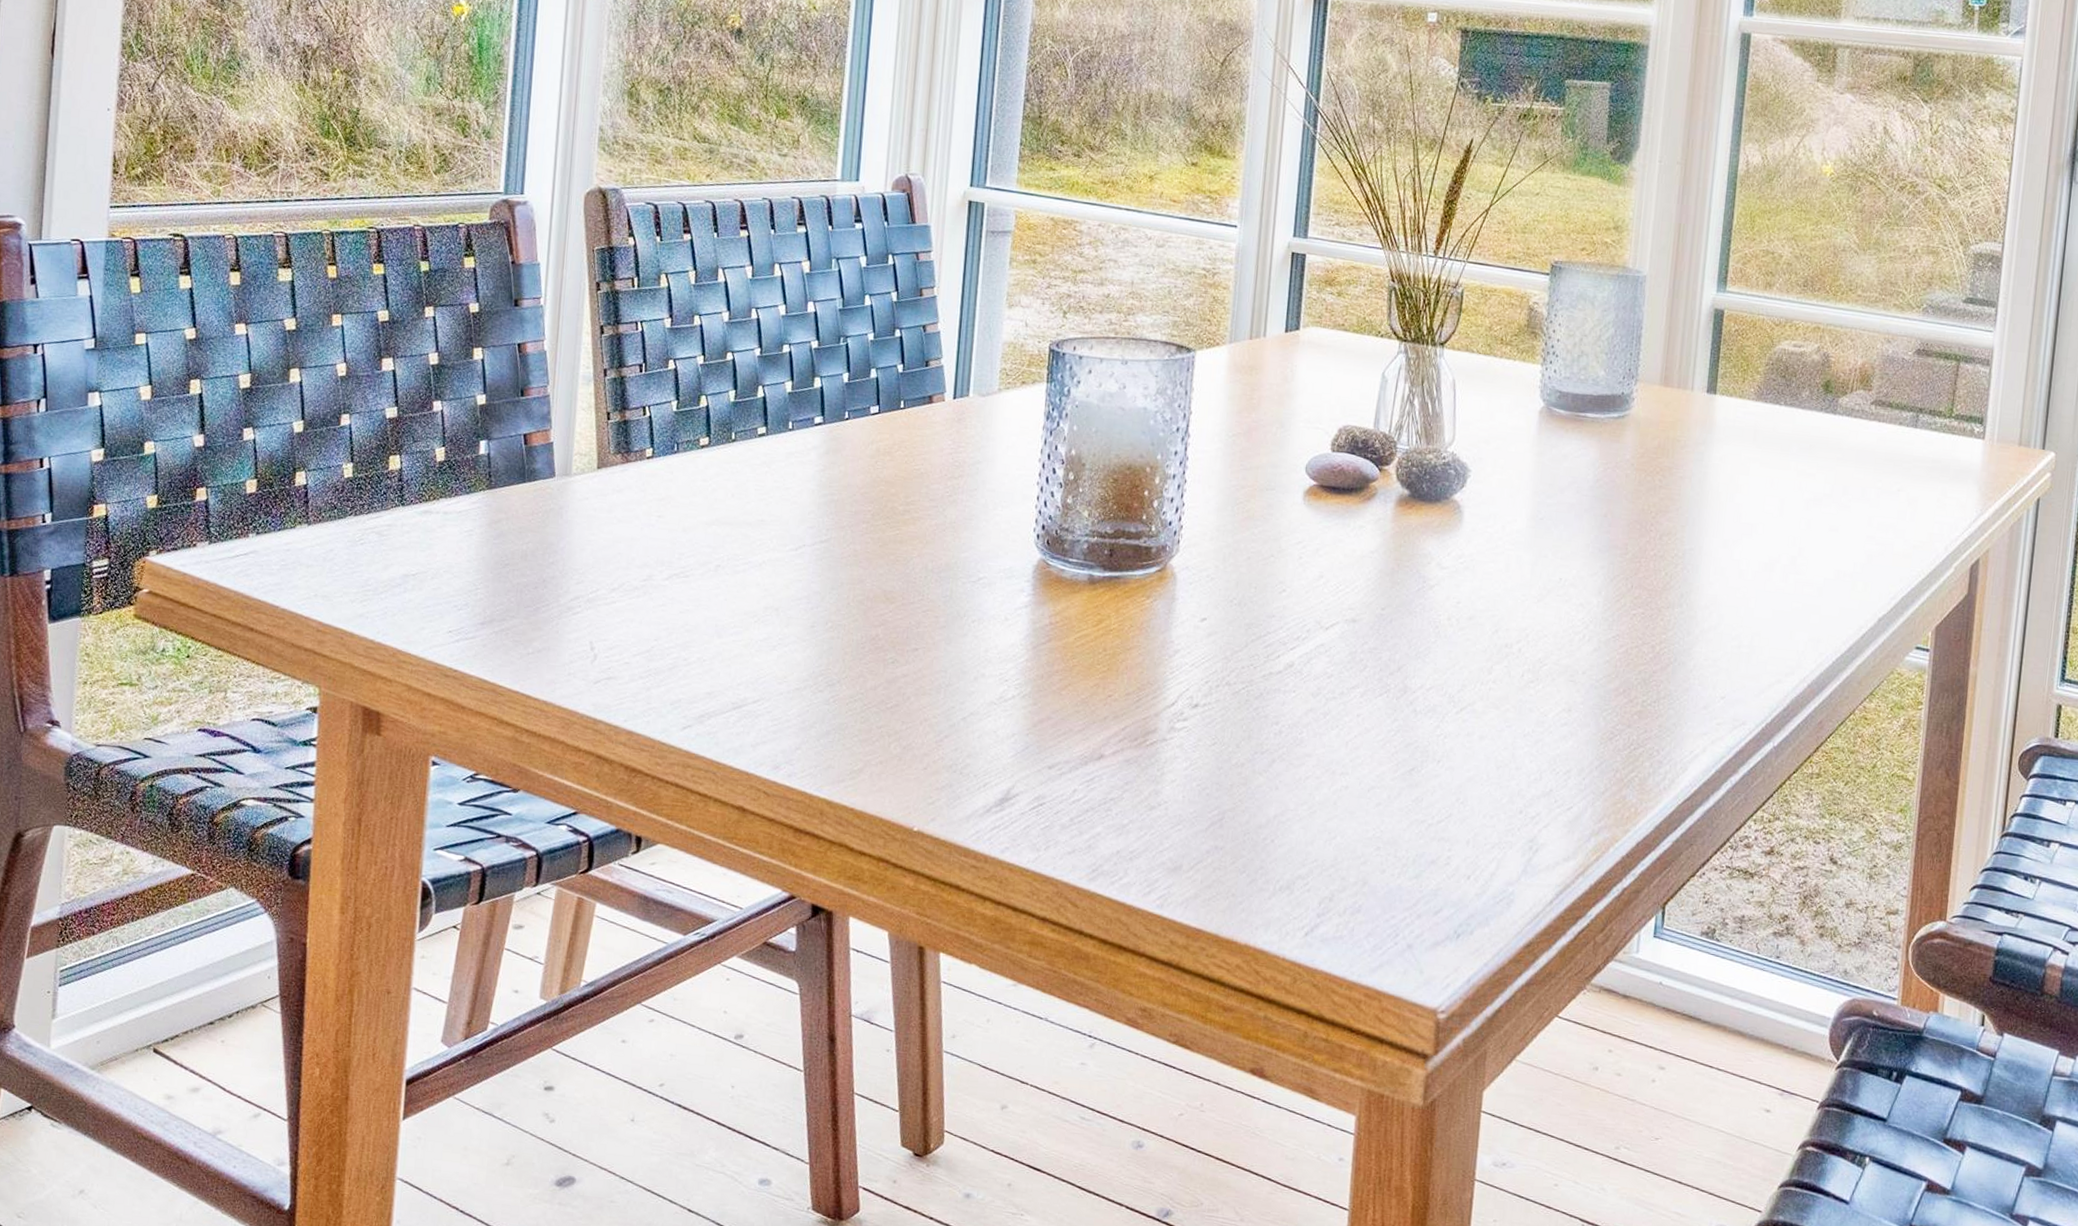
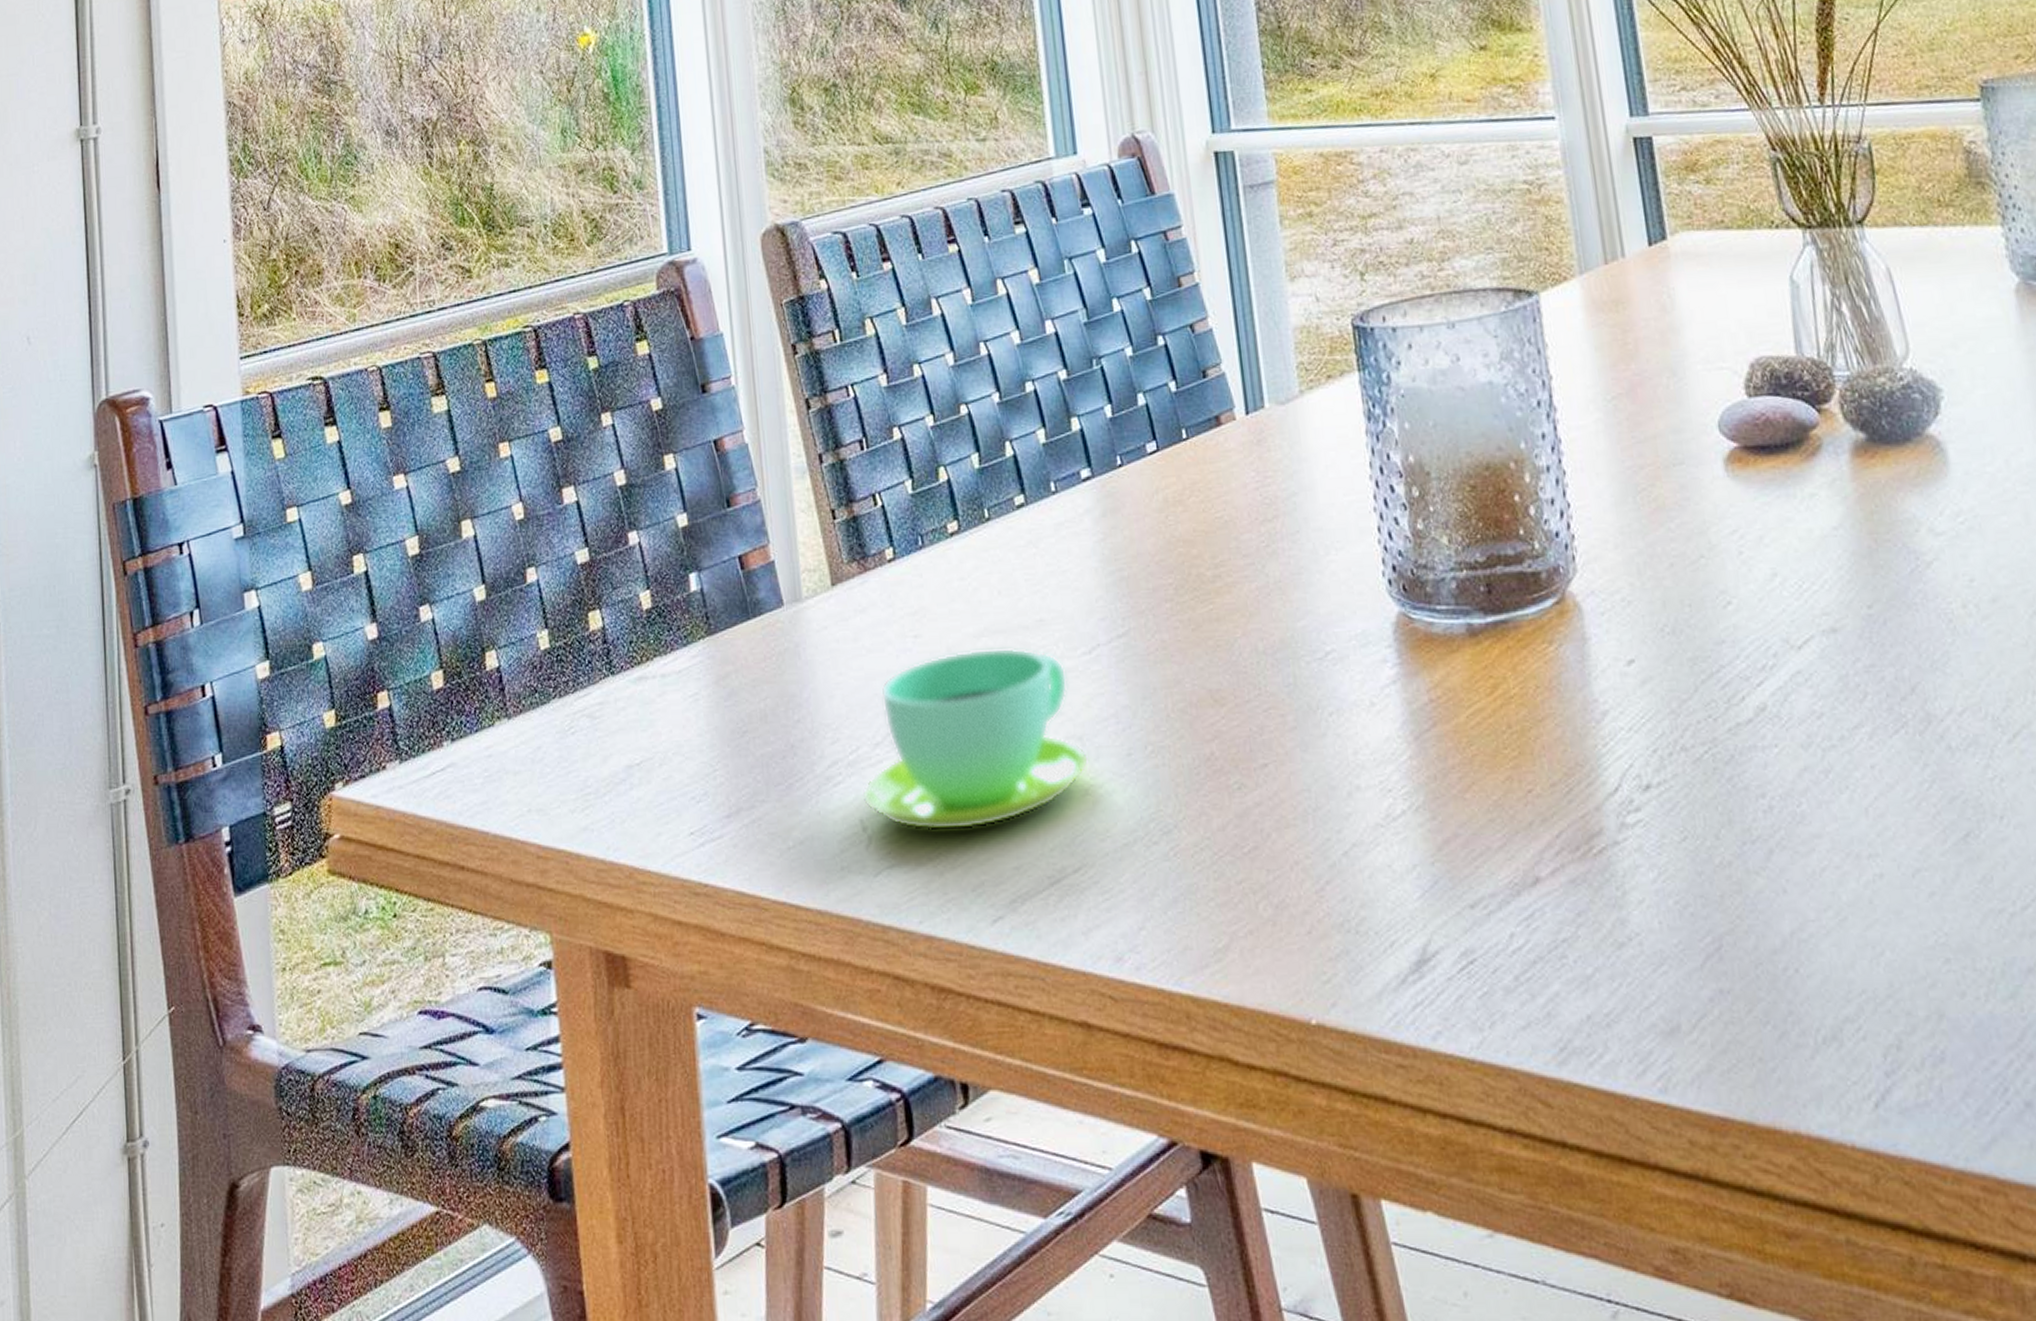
cup: none [594,532,781,661] -> present [862,647,1090,831]

